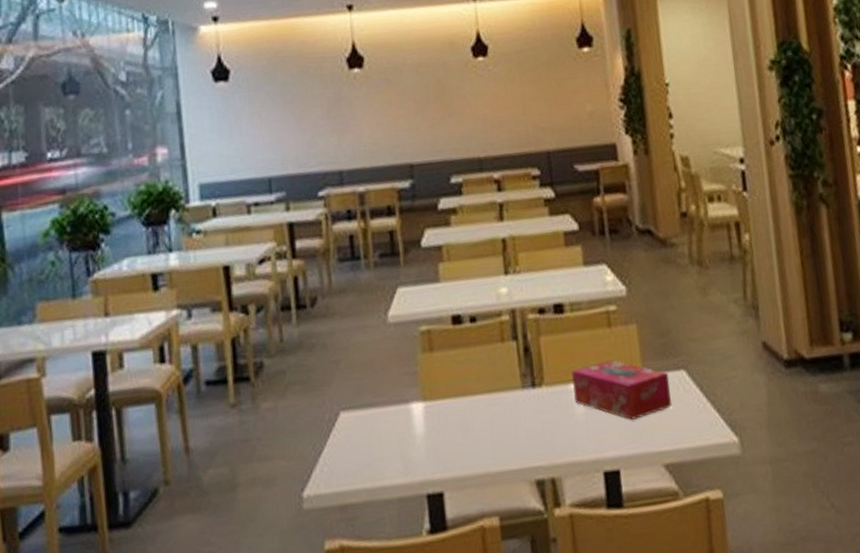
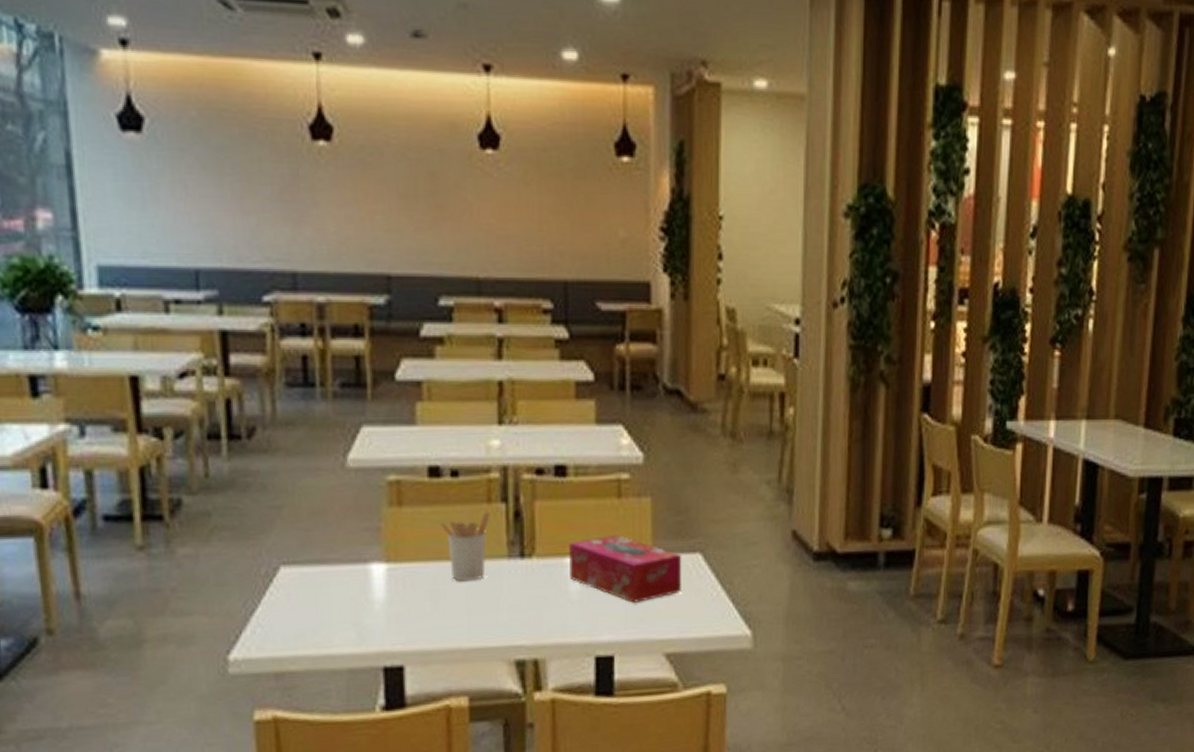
utensil holder: none [464,349,505,413] -> present [440,511,490,582]

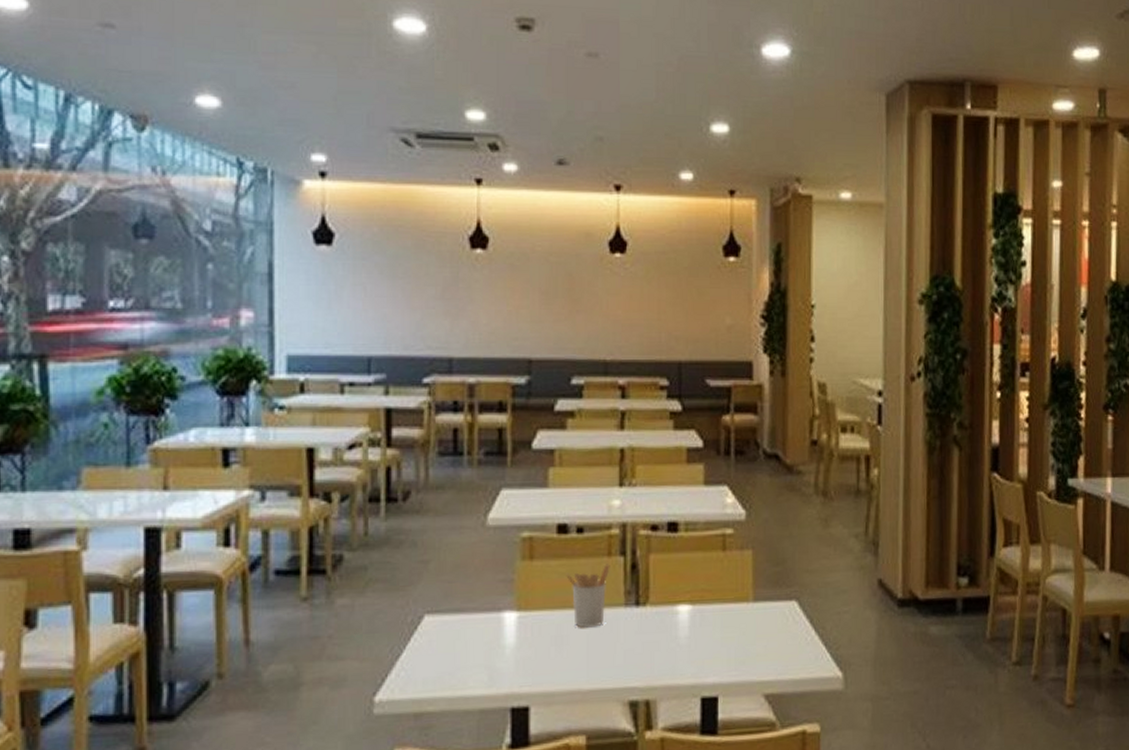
tissue box: present [568,535,682,603] -> none [678,585,780,647]

